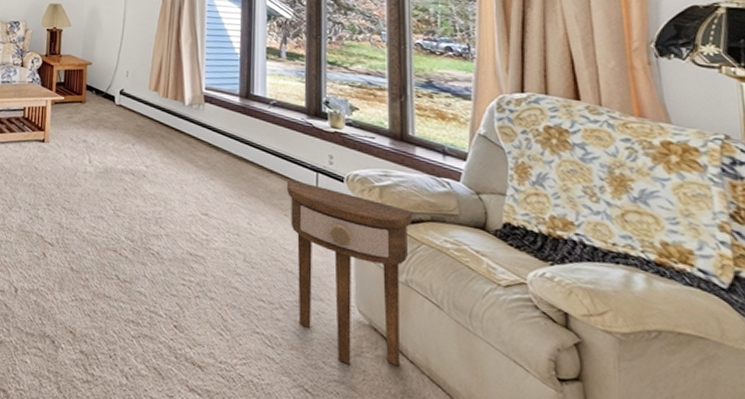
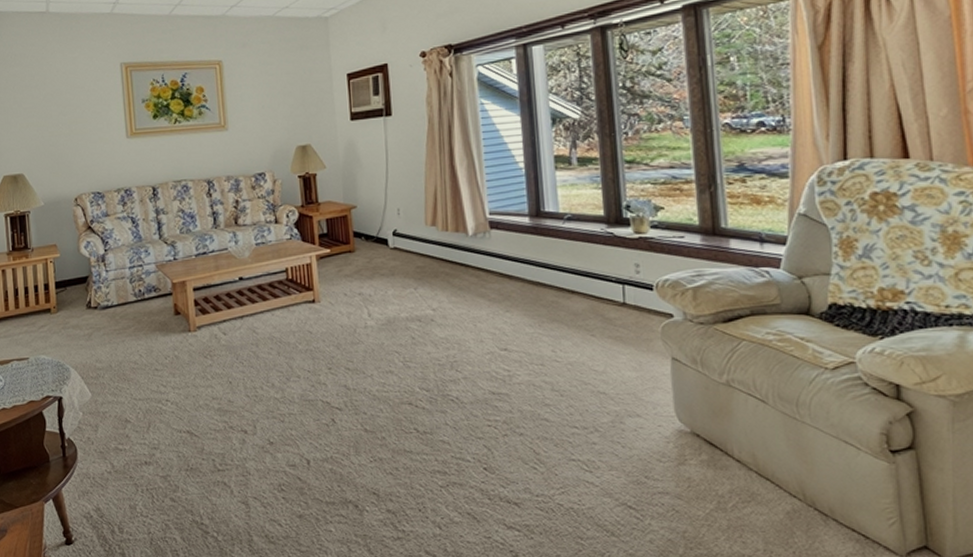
side table: present [287,178,413,367] -> none [591,296,731,475]

